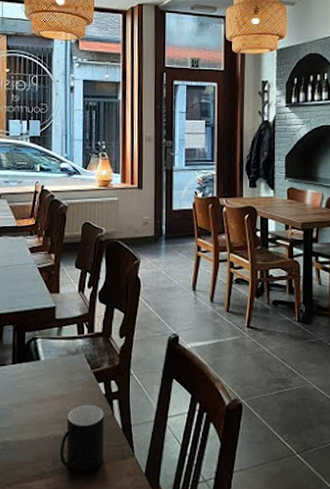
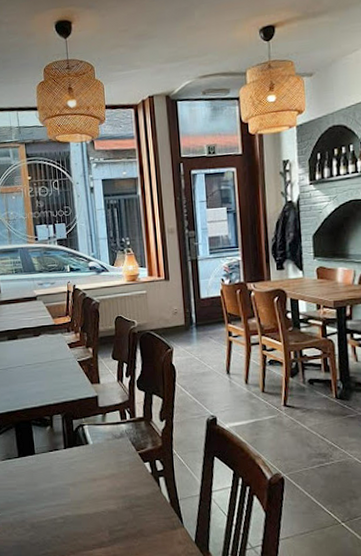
cup: present [59,404,105,473] -> none [114,482,156,542]

